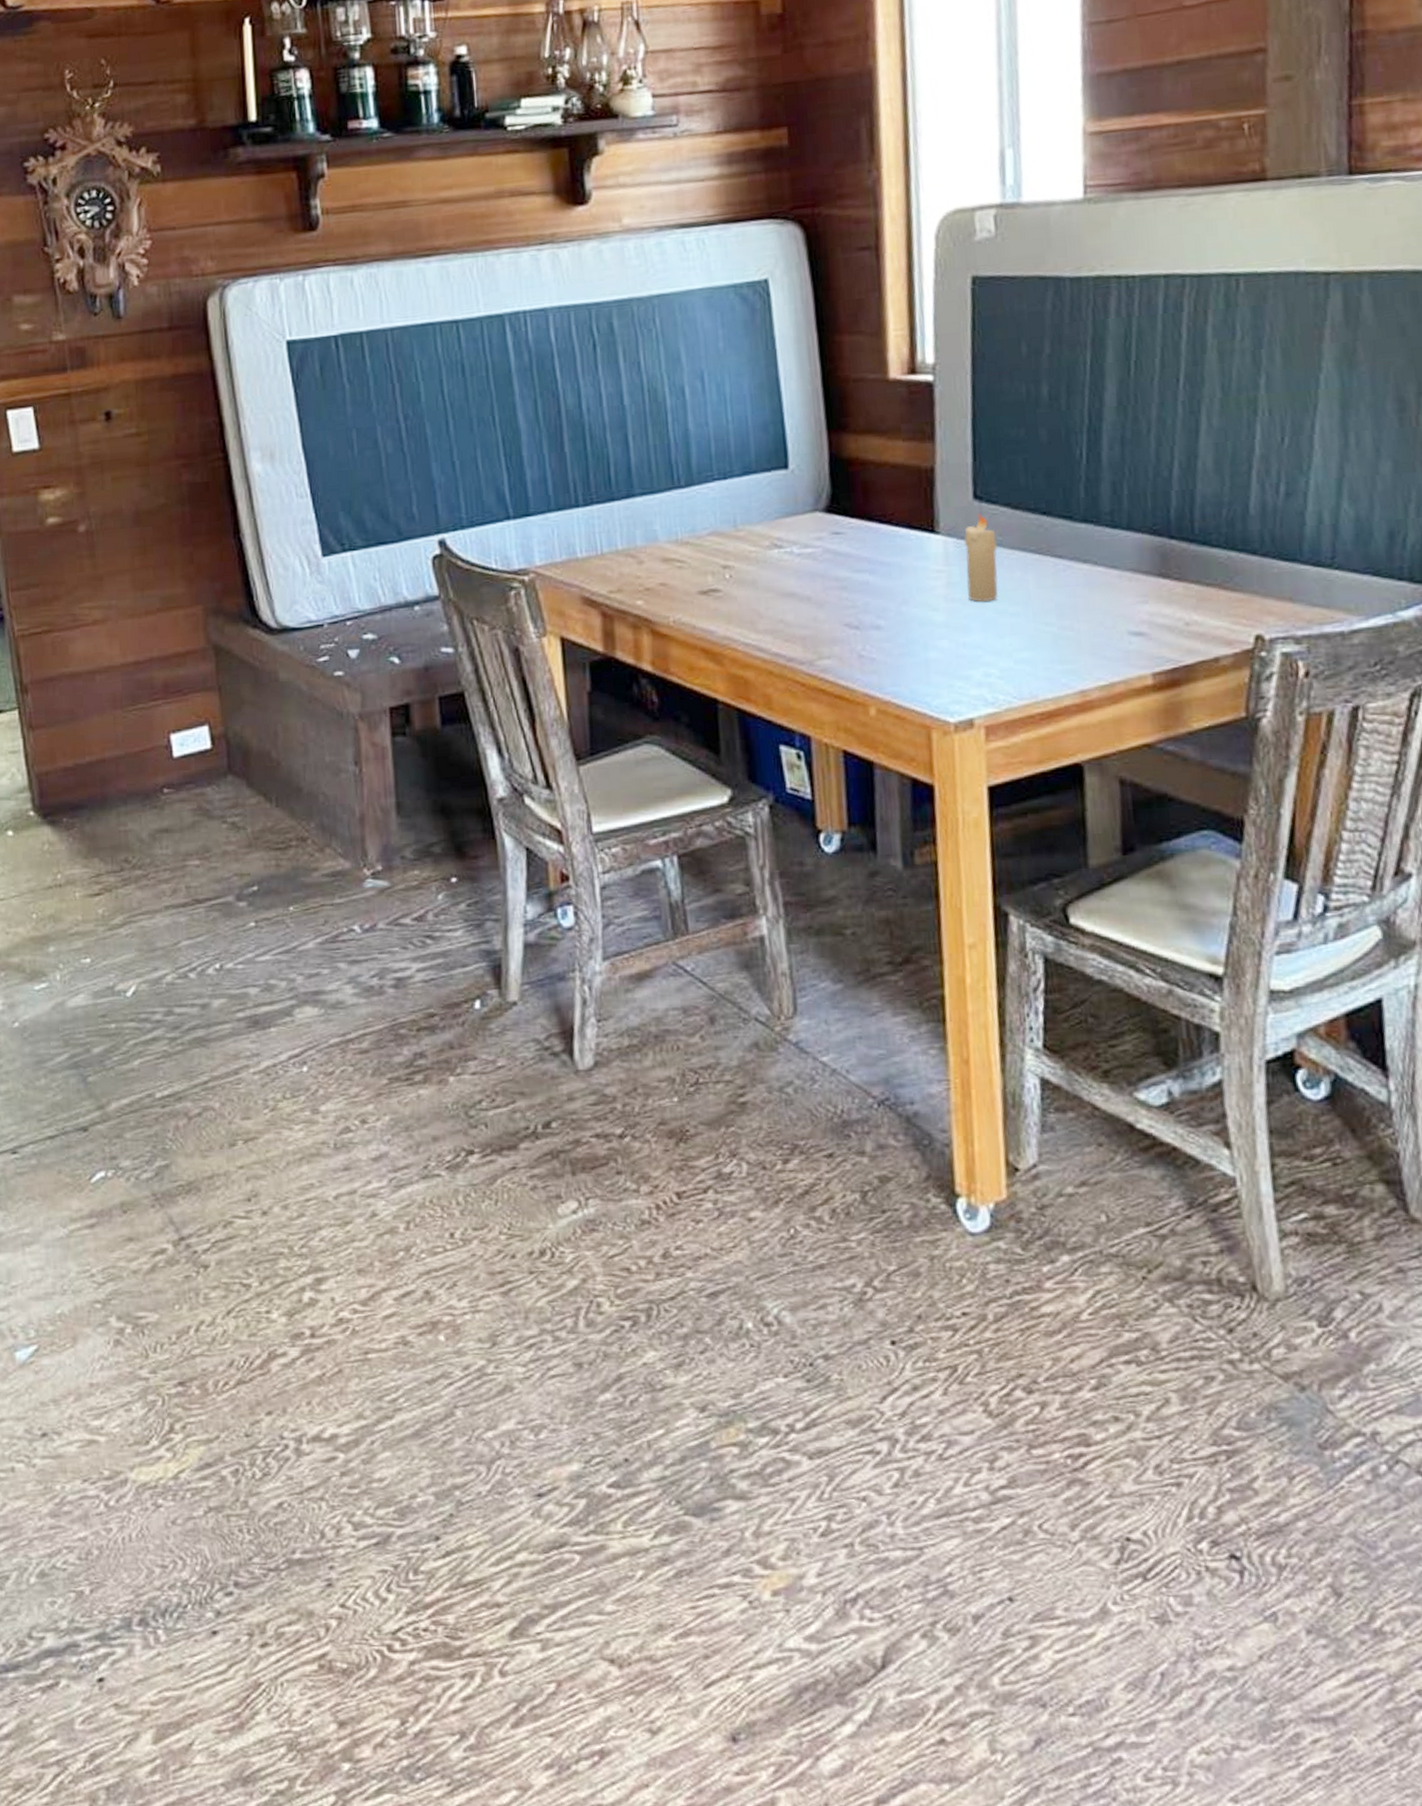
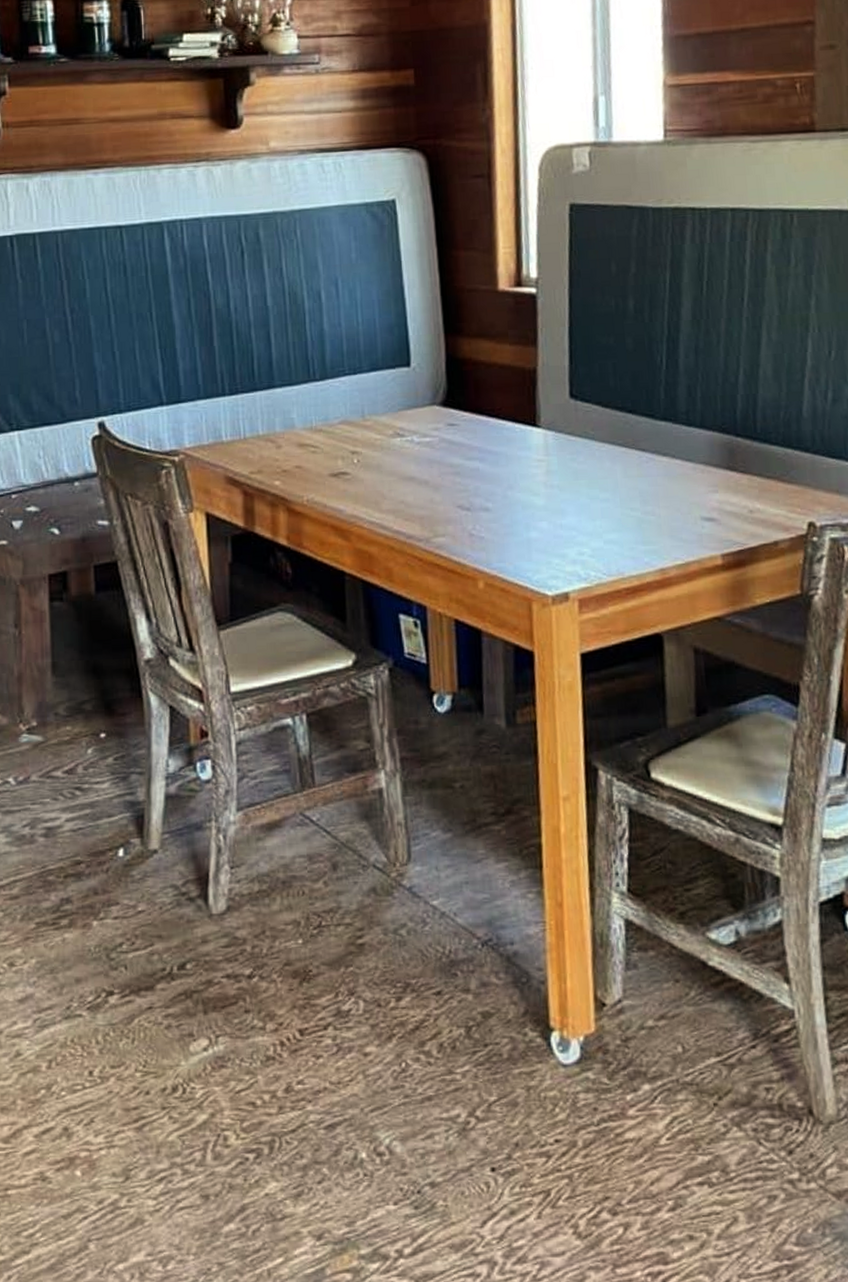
candle: present [963,513,999,602] -> none [561,410,591,488]

